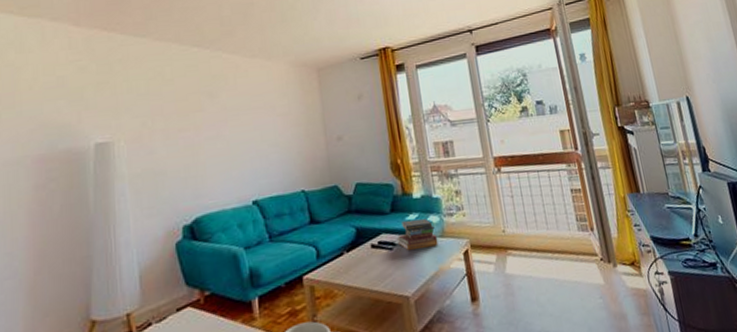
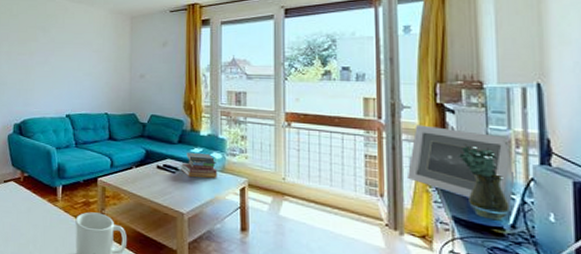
picture frame: none [606,150,691,217] -> present [406,124,517,207]
vase: none [644,162,691,233] -> present [459,143,510,221]

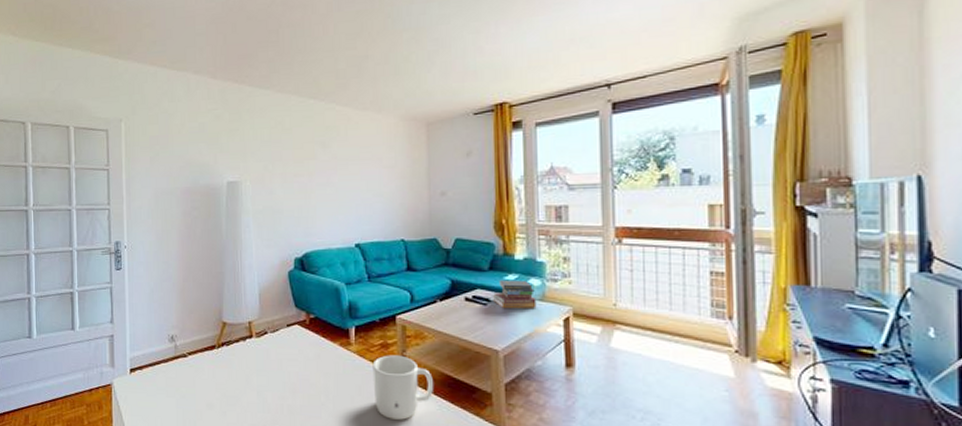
picture frame: present [406,124,517,207] -> none [760,233,891,323]
vase: present [459,143,510,221] -> none [822,252,882,340]

